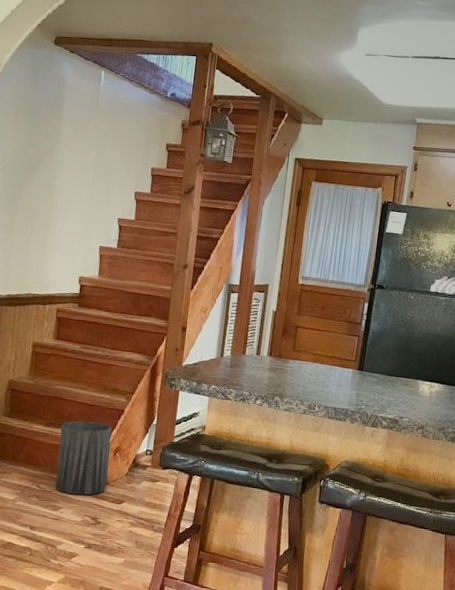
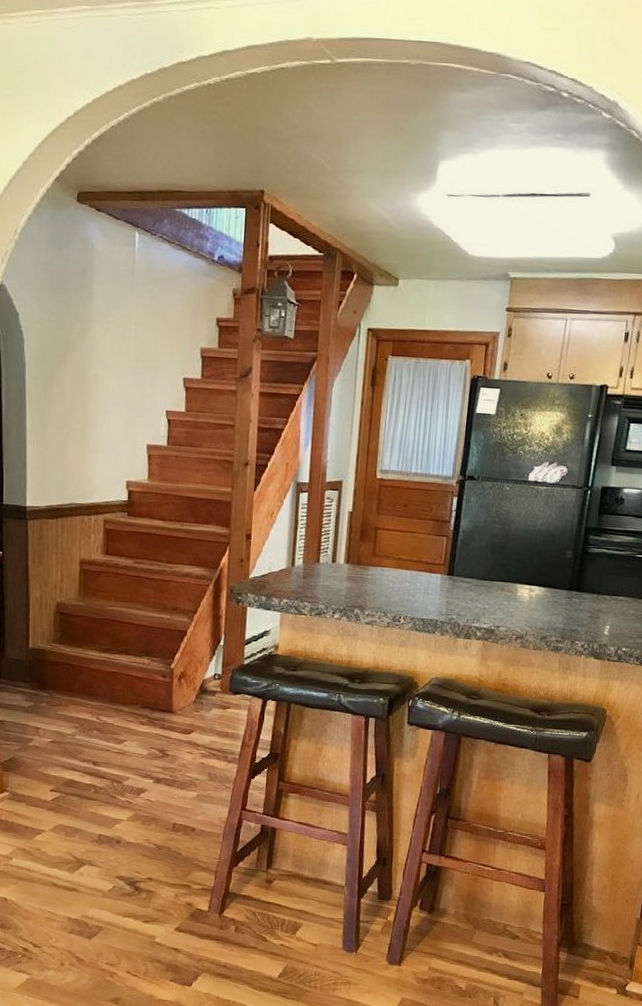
trash can: present [55,421,112,495] -> none [116,645,175,726]

